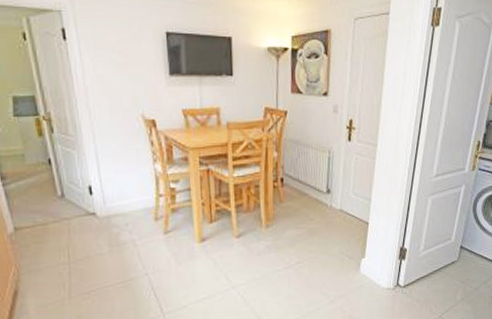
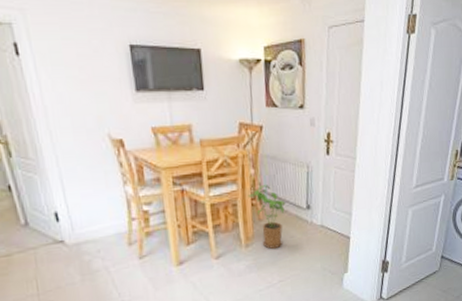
house plant: none [270,168,306,230] -> present [248,185,286,249]

